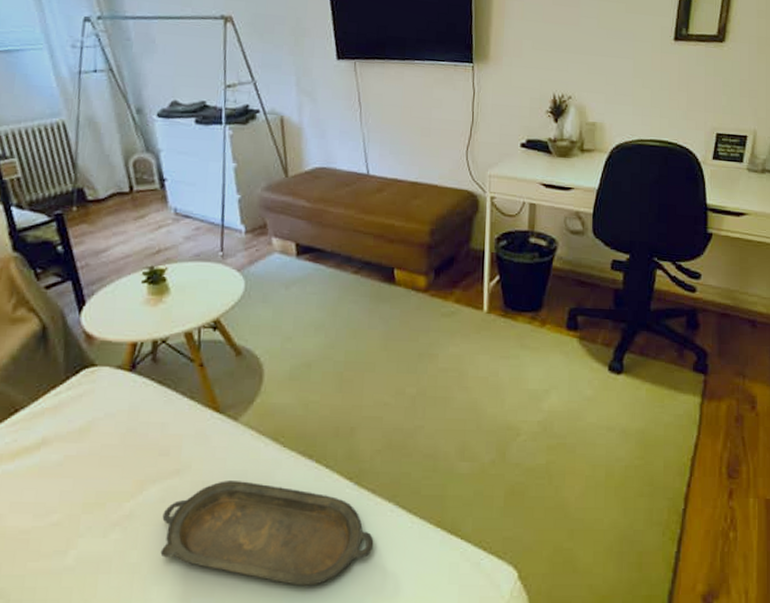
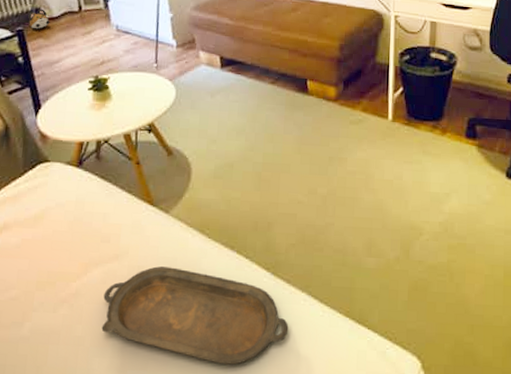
plush toy: none [69,189,96,213] -> present [28,9,50,29]

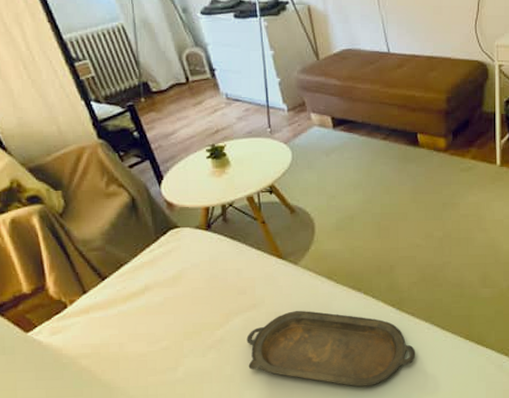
plush toy: present [28,9,50,29] -> none [137,82,160,103]

